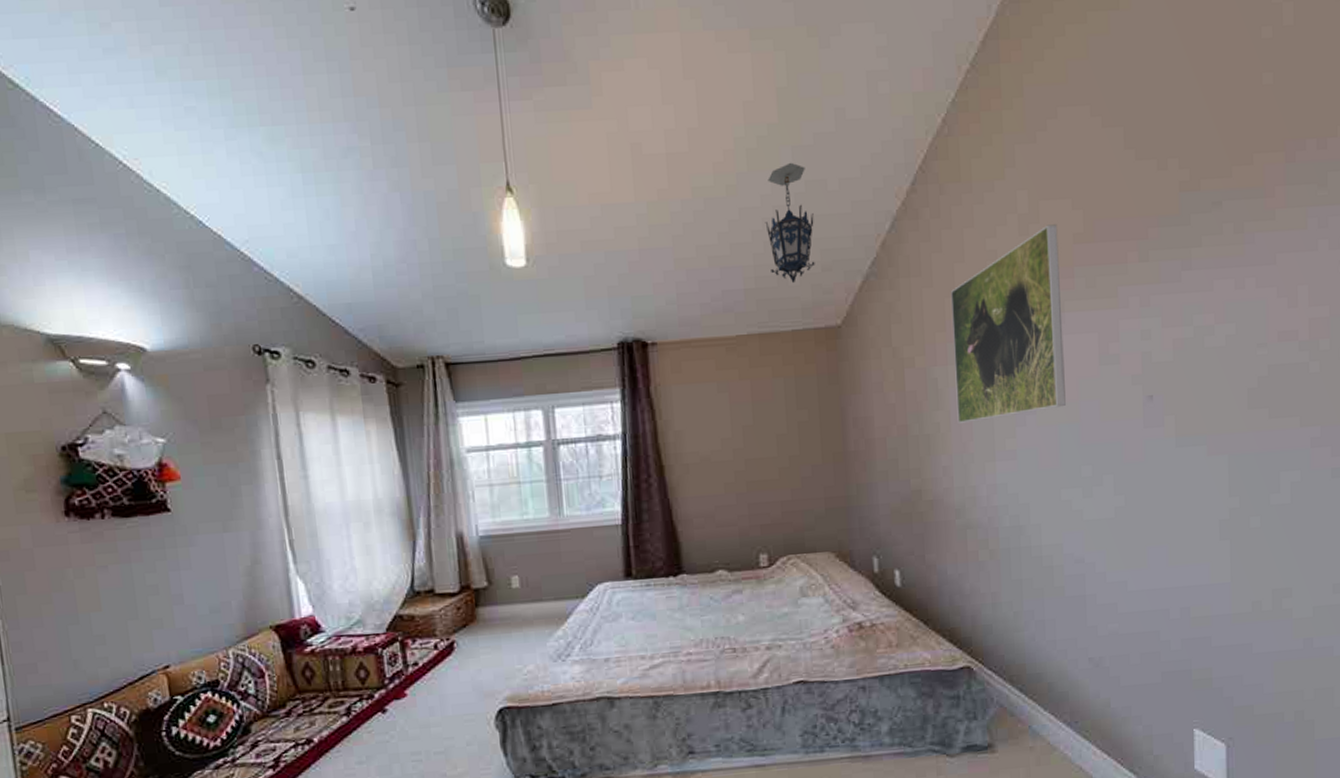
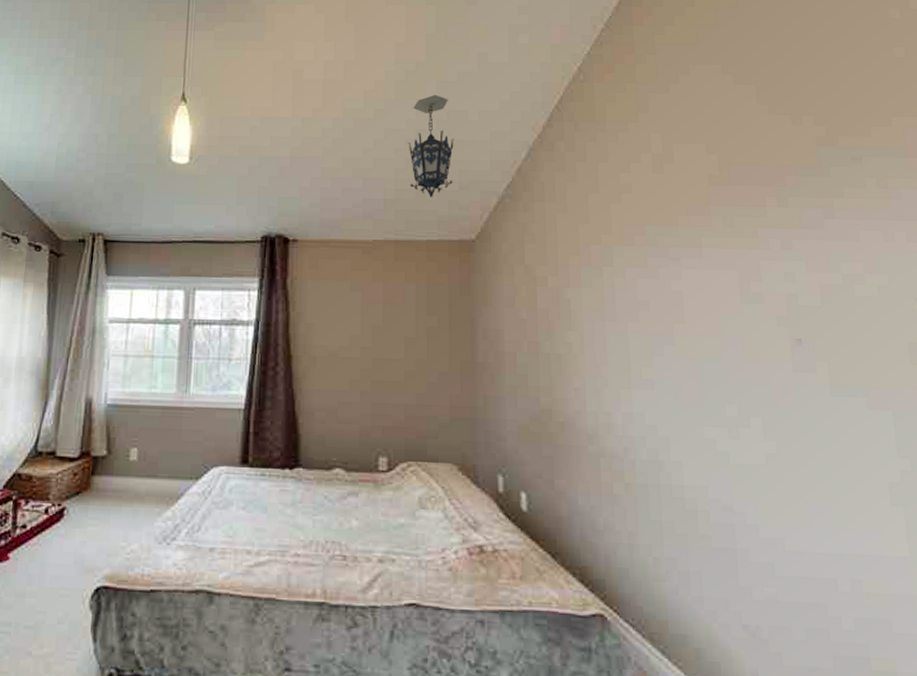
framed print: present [951,224,1066,423] -> none [585,165,706,346]

